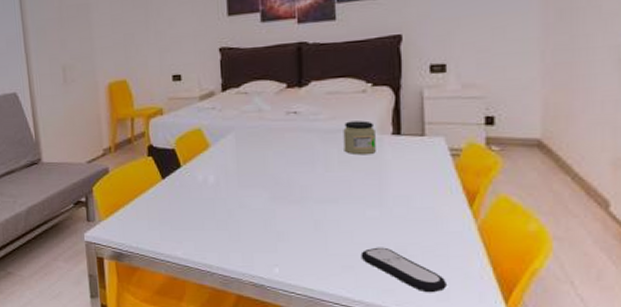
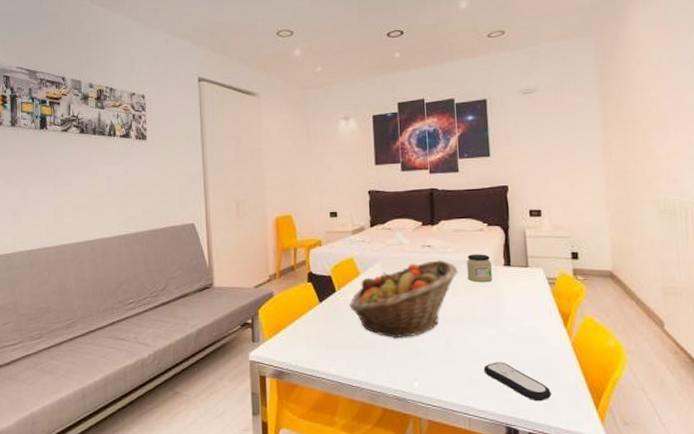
fruit basket: none [197,129,332,220] -> present [350,260,458,339]

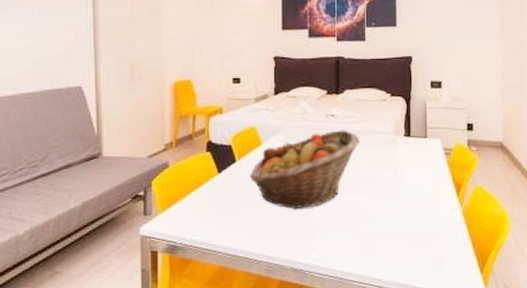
jar: present [467,254,492,283] -> none [369,124,392,153]
remote control: present [483,362,551,402] -> none [380,231,441,268]

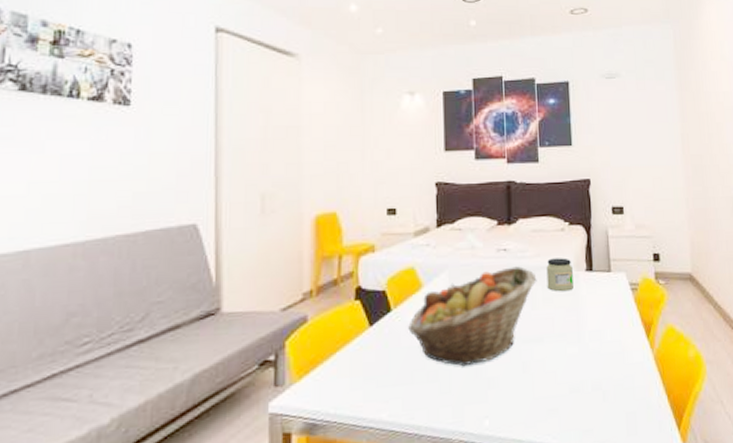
jar: none [369,124,392,153] -> present [546,258,574,292]

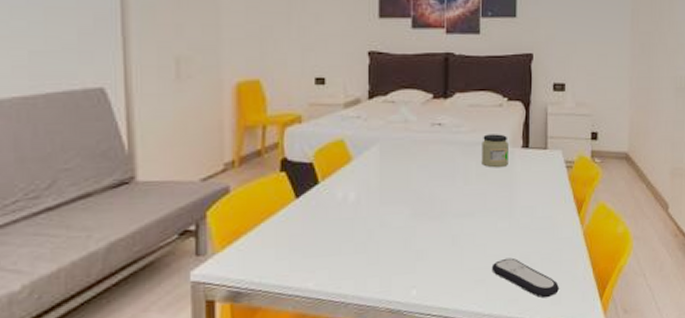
fruit basket: present [408,266,537,367] -> none [336,141,471,239]
remote control: none [563,384,634,428] -> present [491,257,559,298]

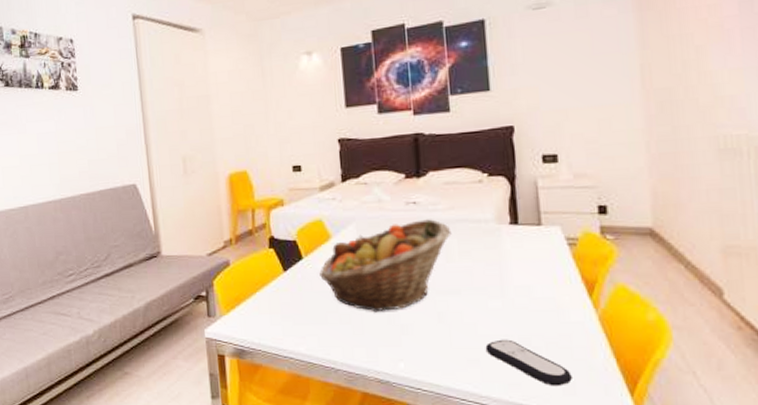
fruit basket: none [336,141,471,239] -> present [319,219,452,313]
jar: present [481,134,508,168] -> none [462,210,495,246]

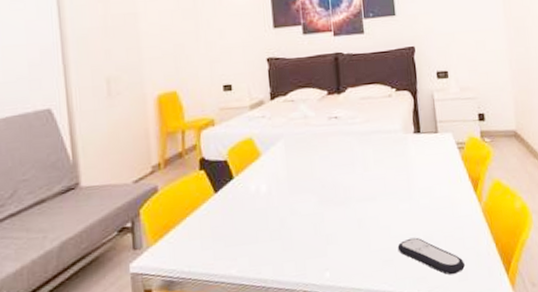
fruit basket: present [319,219,452,313] -> none [250,132,368,226]

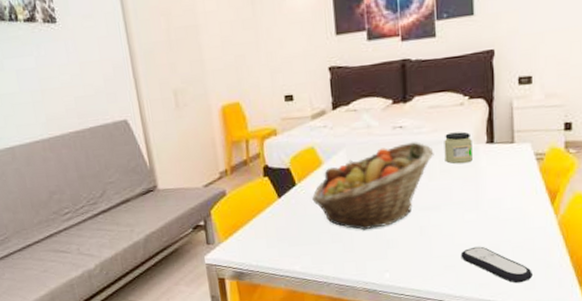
fruit basket: none [250,132,368,226] -> present [312,142,434,231]
jar: none [376,122,403,154] -> present [444,131,473,164]

